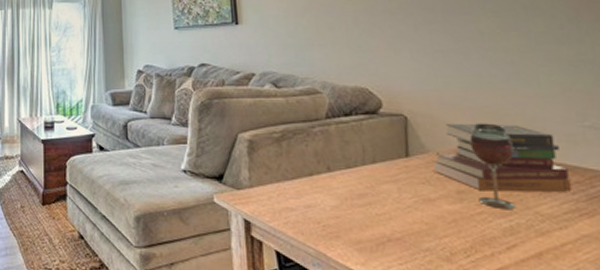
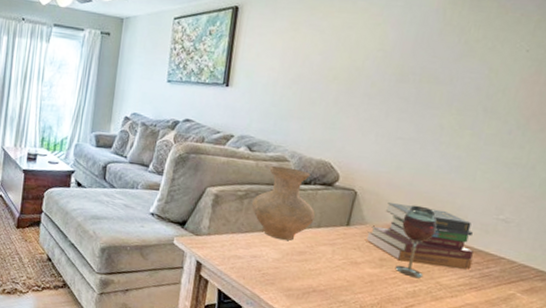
vase: none [292,99,367,182] -> present [252,165,315,241]

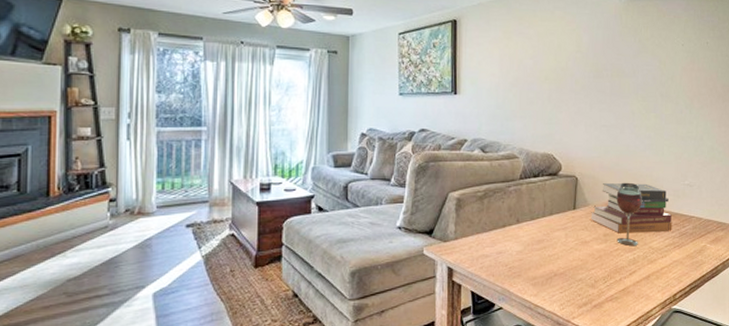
vase: present [252,165,315,241] -> none [492,163,546,232]

